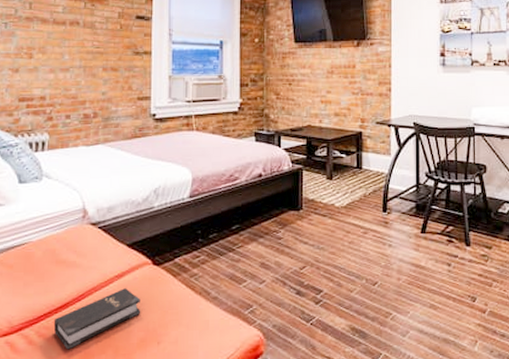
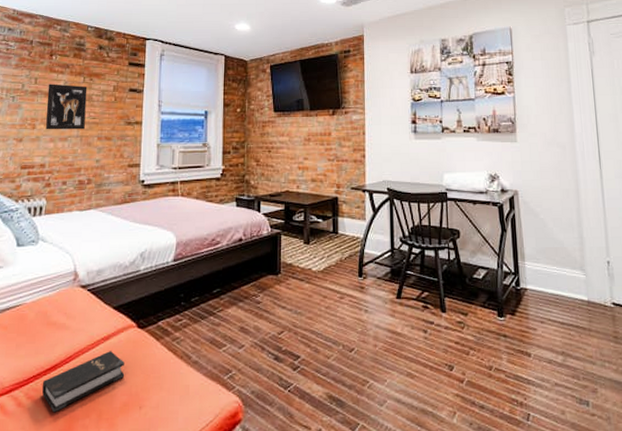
wall art: none [44,9,89,60] -> present [46,84,87,130]

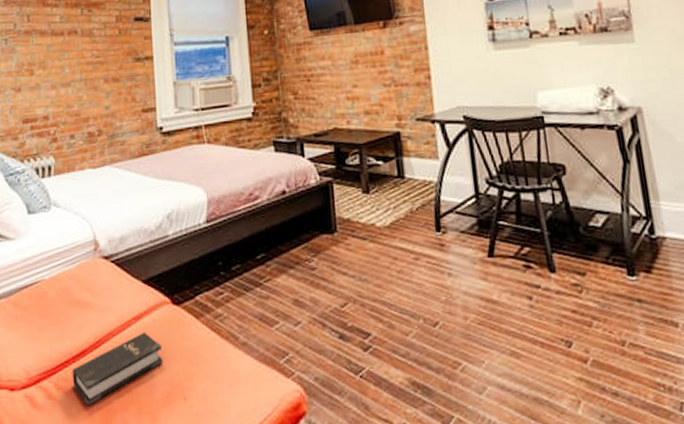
wall art: present [46,84,87,130] -> none [42,19,88,75]

